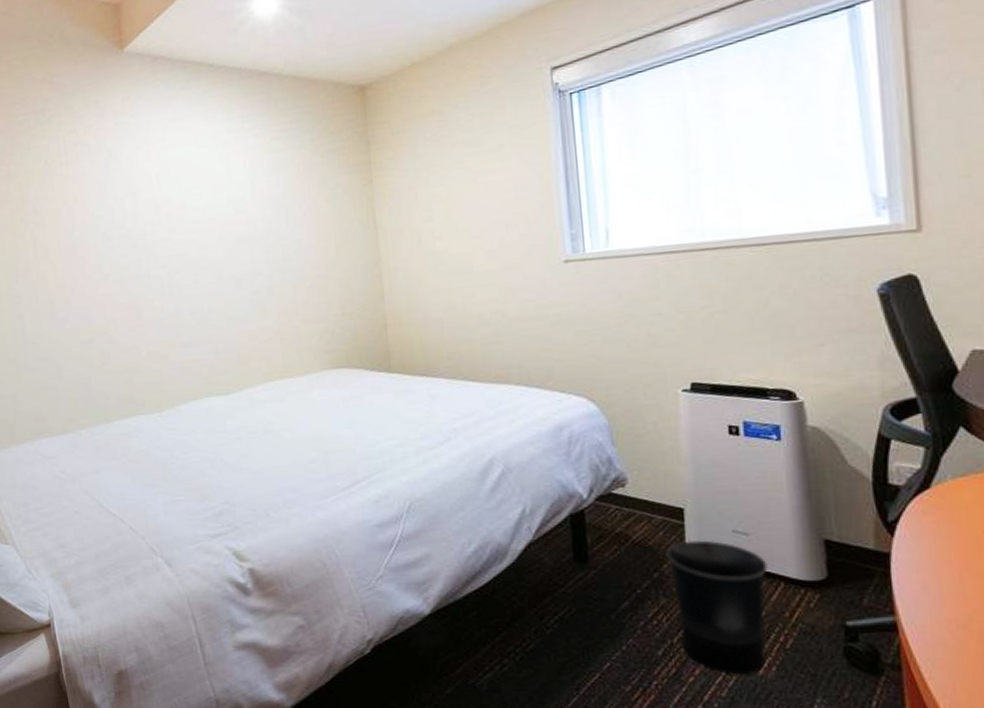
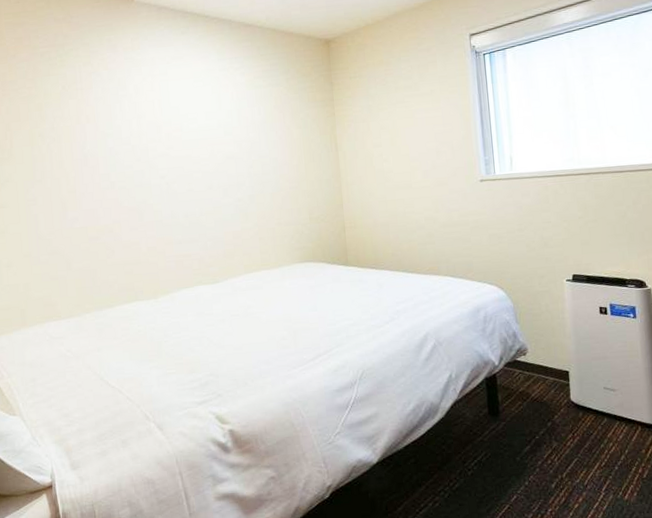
waste bin: present [666,540,768,675] -> none [557,395,629,501]

